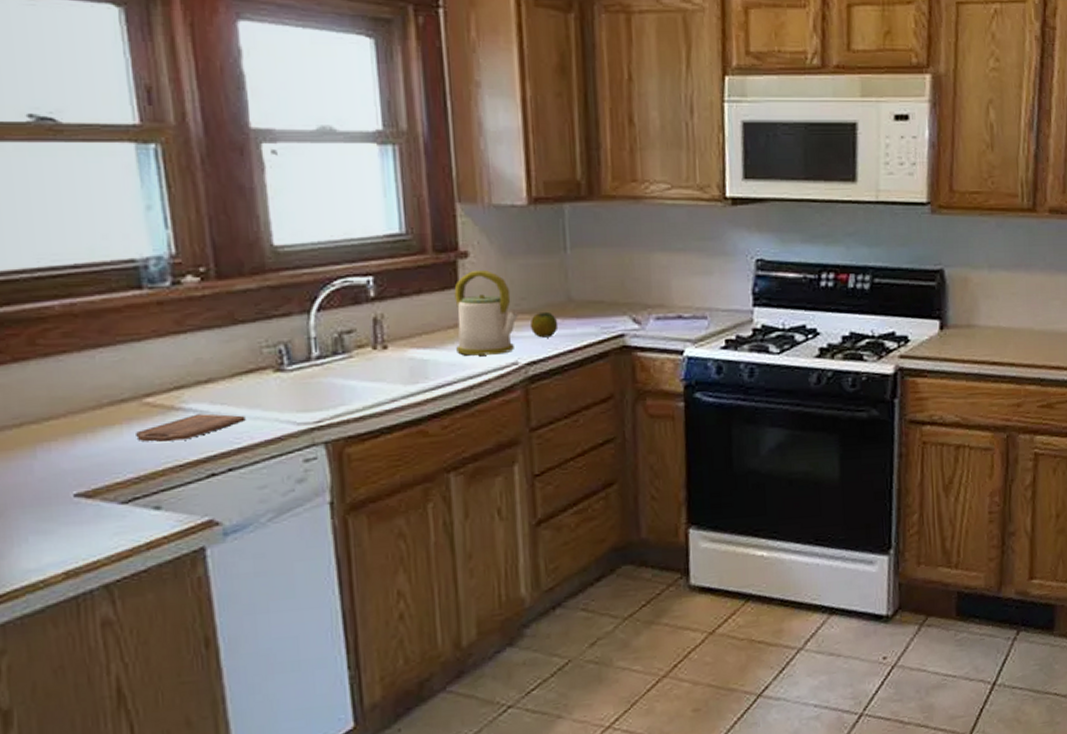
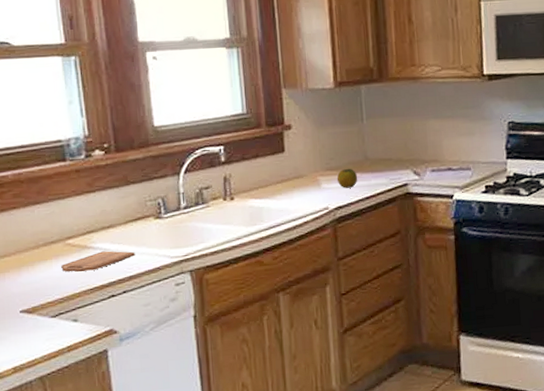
kettle: present [454,269,520,356] -> none [281,138,329,203]

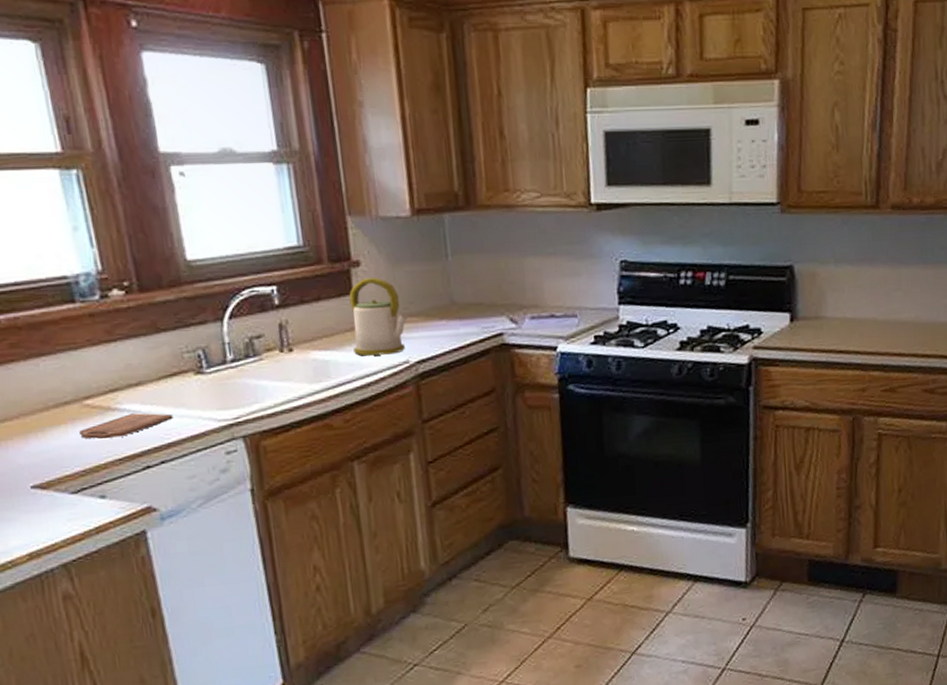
kettle: none [281,138,329,203] -> present [349,277,408,356]
fruit: present [336,168,358,188] -> none [418,314,444,338]

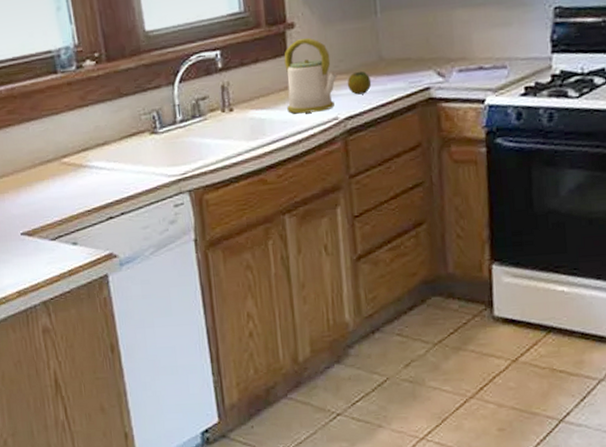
cutting board: present [79,413,173,439] -> none [58,169,132,193]
fruit: none [418,314,444,338] -> present [347,71,372,95]

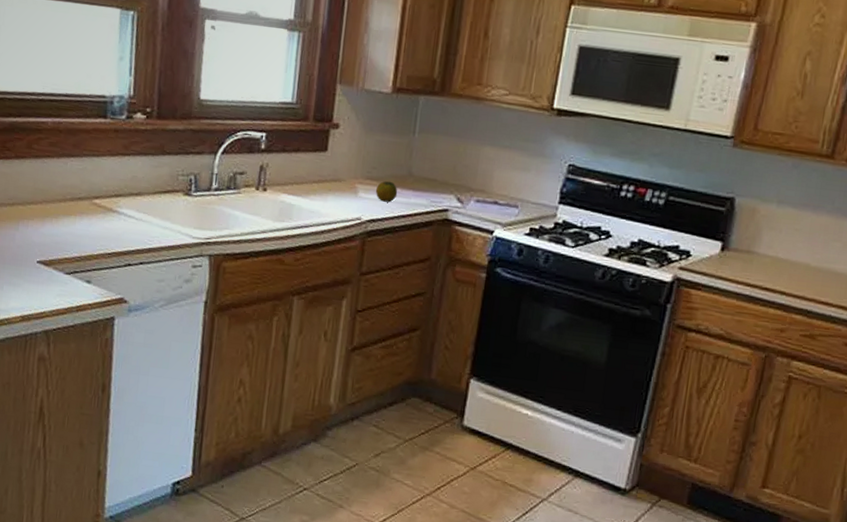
kettle: present [284,37,338,114] -> none [316,140,369,210]

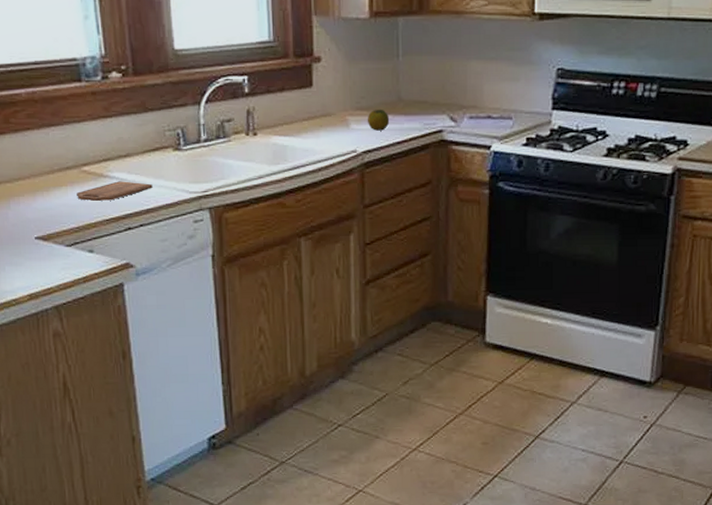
cutting board: none [84,217,158,236] -> present [77,181,153,201]

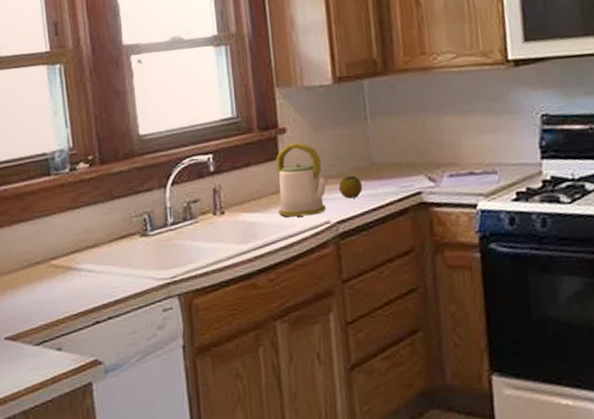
cutting board: present [77,181,153,201] -> none [45,272,120,296]
kettle: none [309,72,359,144] -> present [275,142,330,217]

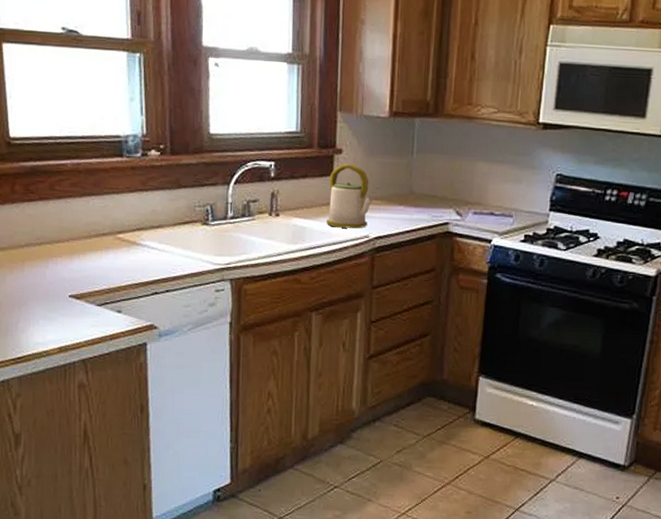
fruit: present [338,175,363,199] -> none [380,199,401,220]

